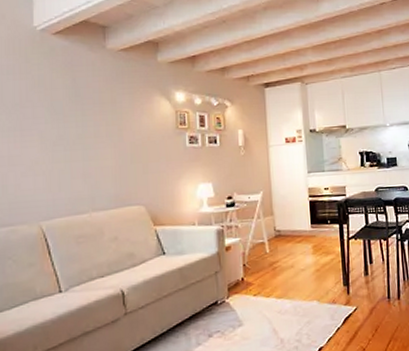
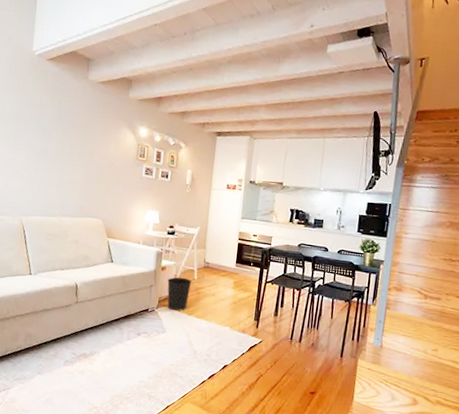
wastebasket: none [235,253,265,297] -> present [167,277,192,311]

